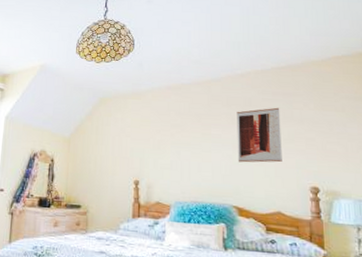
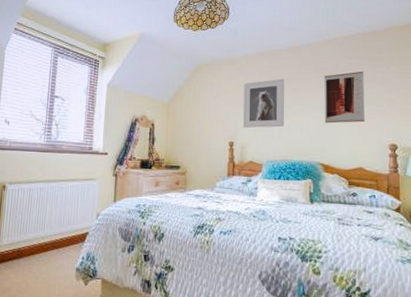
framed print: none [148,114,195,166] -> present [242,78,285,128]

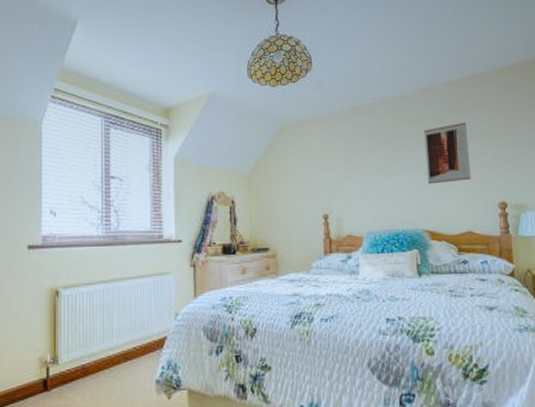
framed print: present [242,78,285,128] -> none [334,137,384,197]

